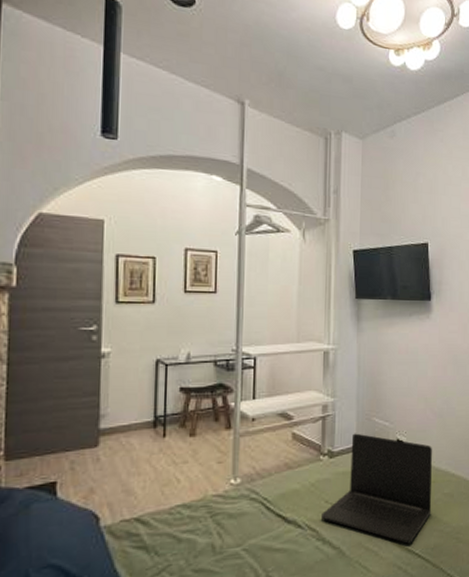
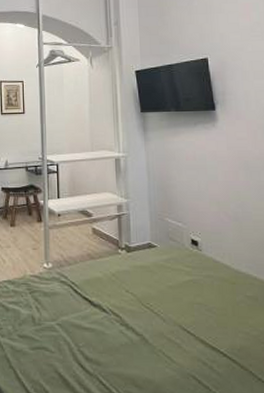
laptop: present [320,433,432,544] -> none [122,231,233,341]

